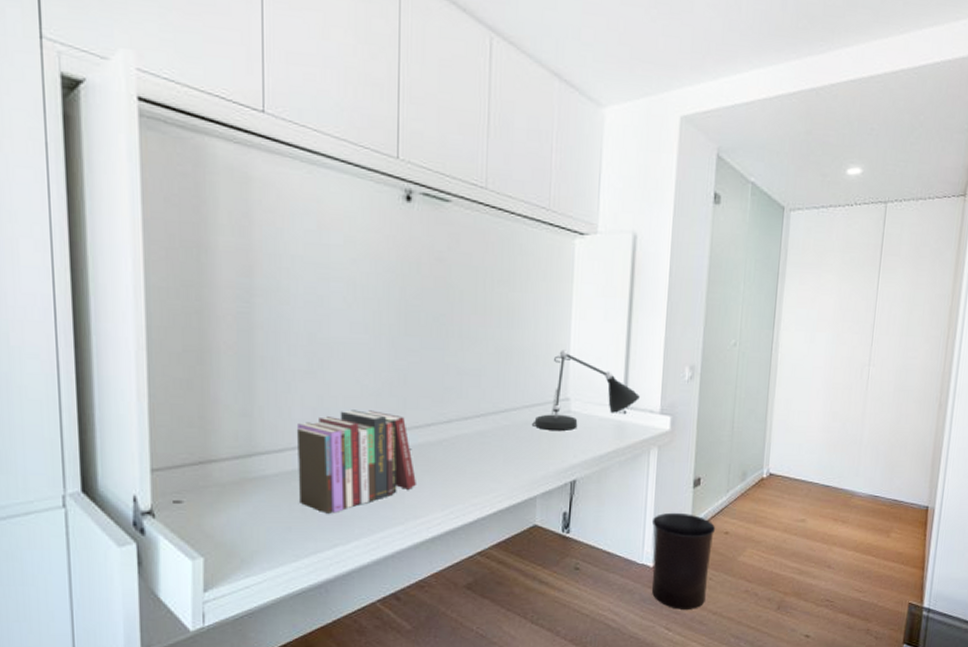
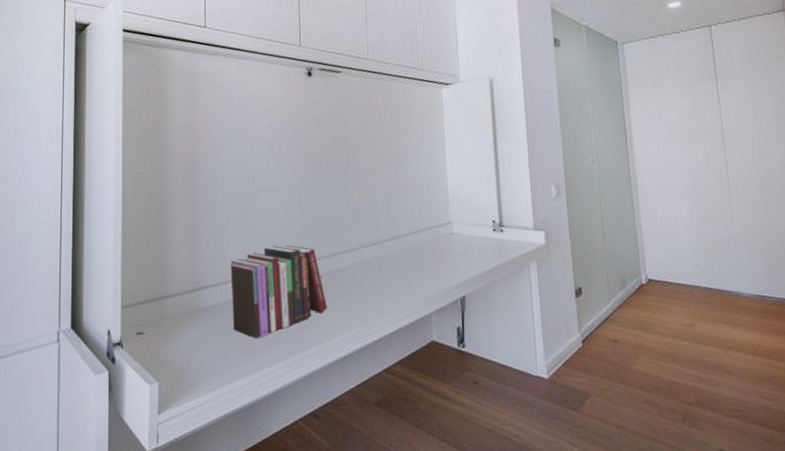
desk lamp: present [532,350,640,430] -> none [421,180,514,252]
waste bin: present [651,512,716,609] -> none [540,322,606,423]

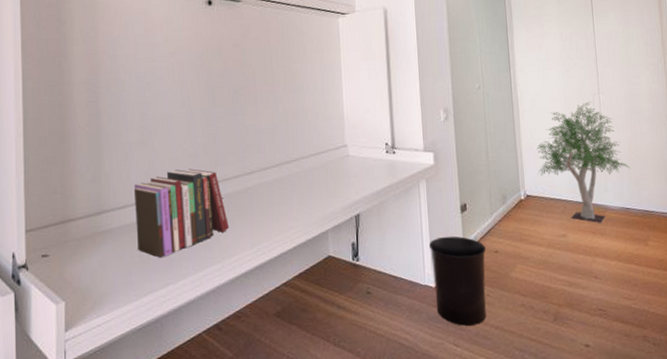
waste bin: none [540,322,606,423] -> present [428,236,487,326]
potted tree: none [658,178,766,313] -> present [536,102,631,224]

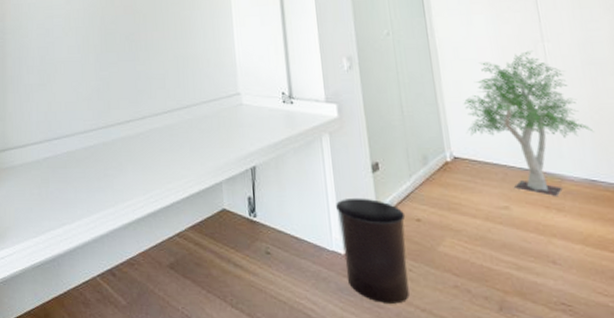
books: present [133,169,229,259] -> none [34,112,122,198]

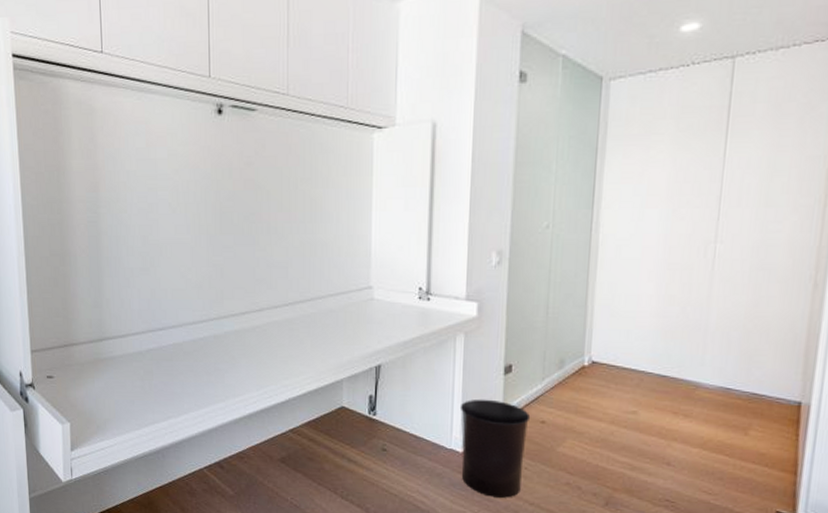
potted tree: present [463,50,594,197] -> none [613,252,743,404]

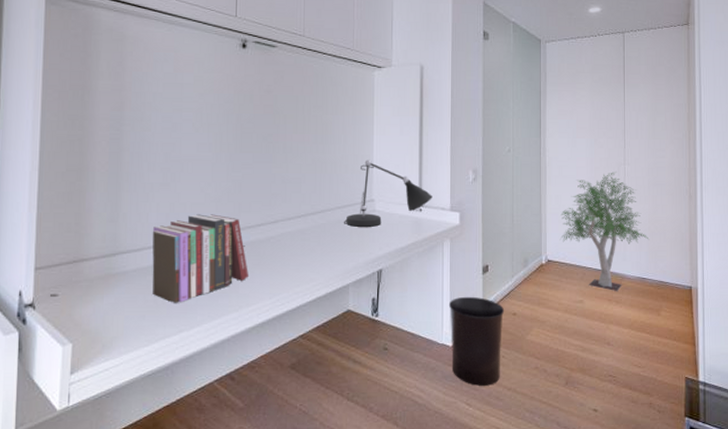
books: none [135,301,234,391] -> present [152,214,248,304]
desk lamp: none [337,240,444,317] -> present [344,159,432,227]
potted tree: none [613,252,743,404] -> present [560,172,650,292]

